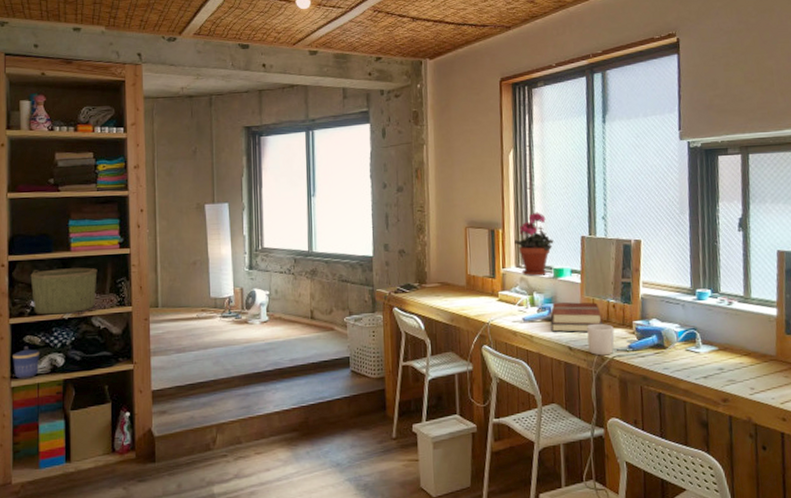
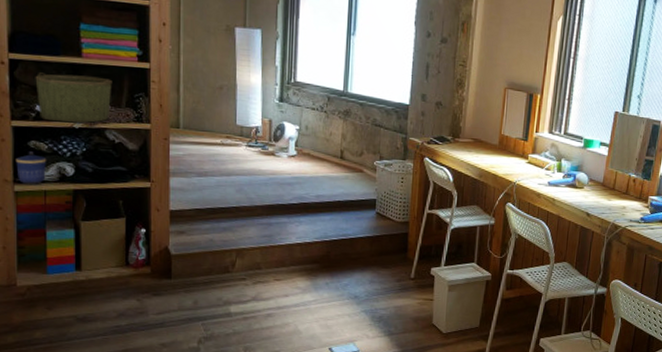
potted plant: present [514,212,554,277] -> none [551,82,589,145]
books: present [550,302,603,333] -> none [573,170,622,202]
mug: present [587,323,615,356] -> none [604,194,631,224]

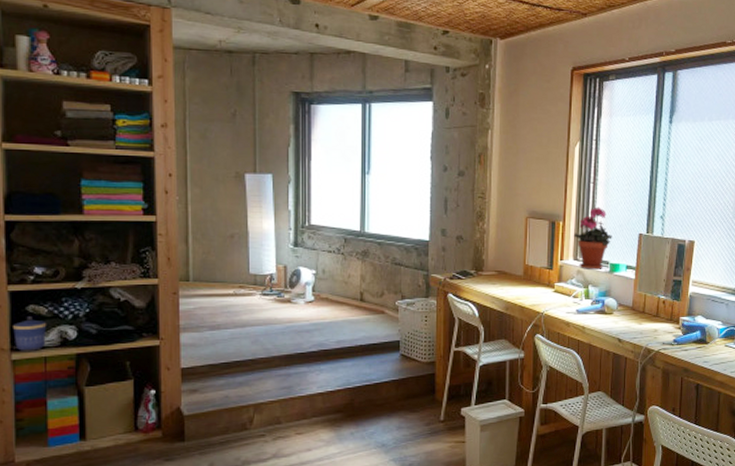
basket: present [35,72,113,124] -> none [33,233,117,283]
potted plant: none [551,82,589,145] -> present [574,207,612,271]

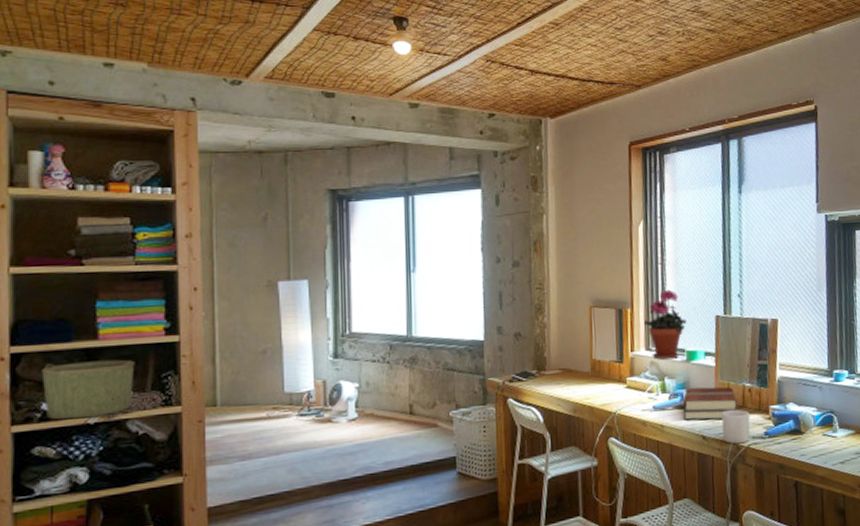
decorative jar: present [13,316,47,351] -> none [16,460,55,502]
basket: none [33,233,117,283] -> present [41,359,135,420]
books: none [603,296,652,326] -> present [682,387,739,421]
mug: none [637,317,662,348] -> present [721,409,751,444]

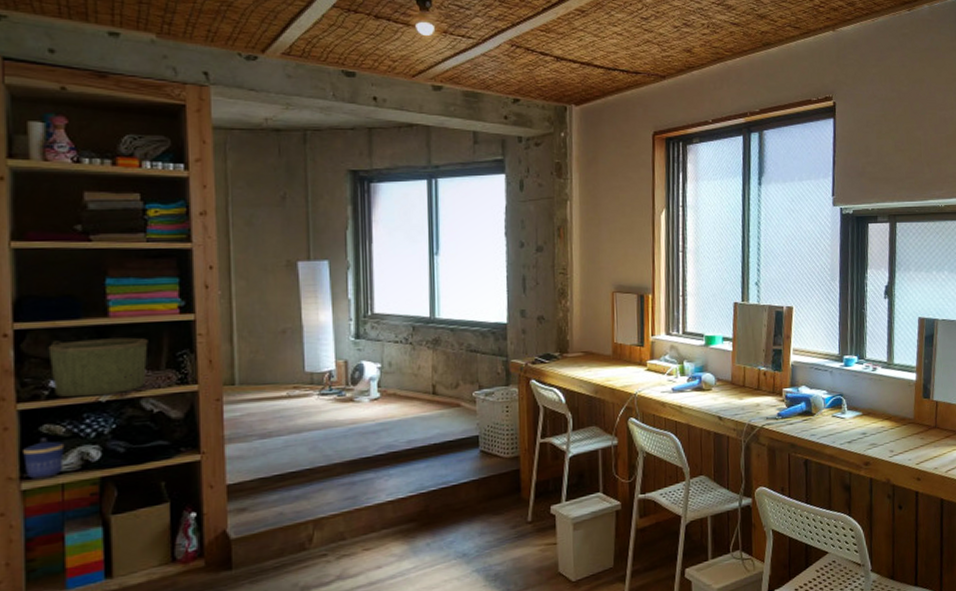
decorative jar: none [16,460,55,502] -> present [23,438,65,479]
potted plant: present [644,289,687,361] -> none [665,276,706,345]
books: present [682,387,739,421] -> none [700,370,754,402]
mug: present [721,409,751,444] -> none [737,391,765,425]

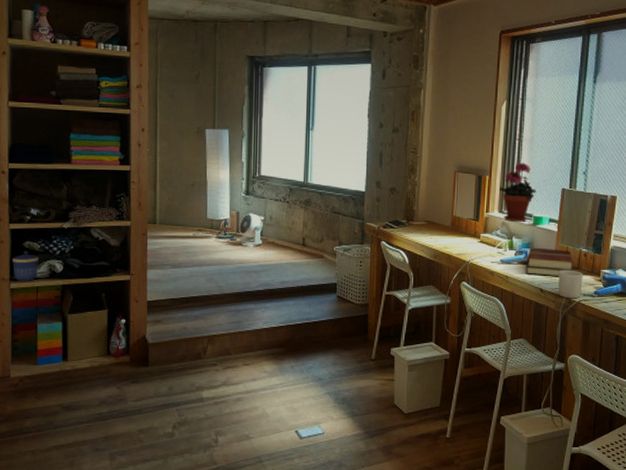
basket: present [48,337,148,398] -> none [30,179,98,224]
potted plant: none [665,276,706,345] -> present [500,162,536,223]
books: none [700,370,754,402] -> present [526,247,574,277]
mug: none [737,391,765,425] -> present [558,269,583,299]

